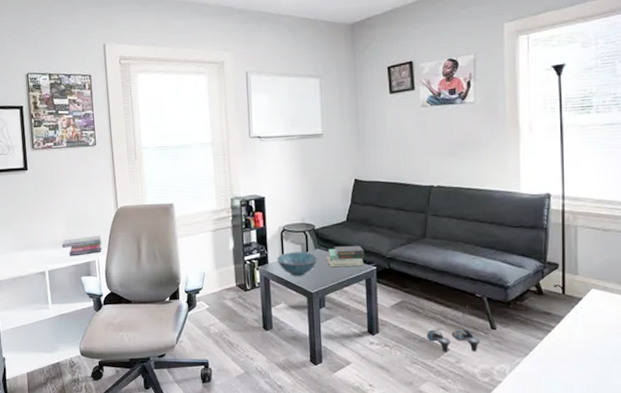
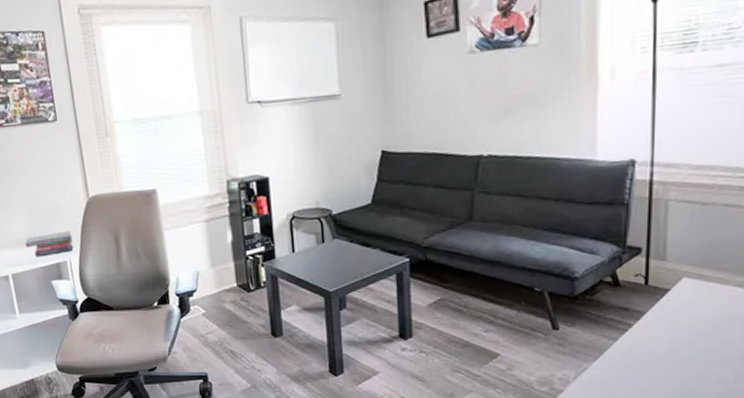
decorative bowl: present [276,252,317,276] -> none [285,243,336,273]
books: present [326,245,365,268] -> none [346,232,395,261]
slippers: present [427,329,480,352] -> none [472,330,539,358]

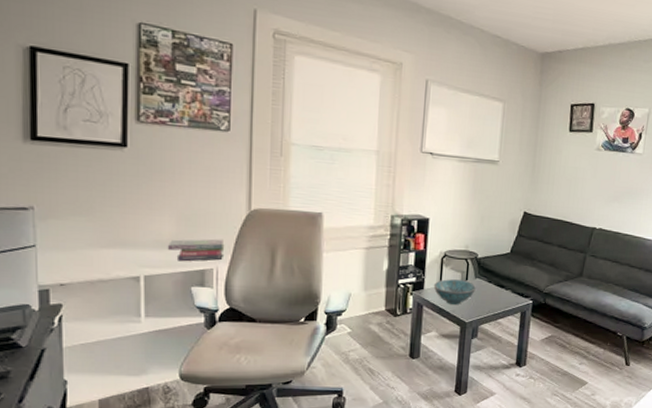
decorative bowl: none [285,243,336,273] -> present [433,279,476,305]

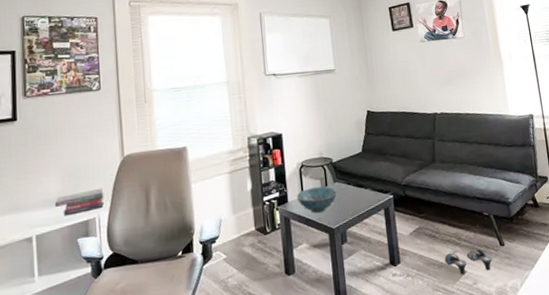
slippers: none [569,364,615,386] -> present [444,248,493,275]

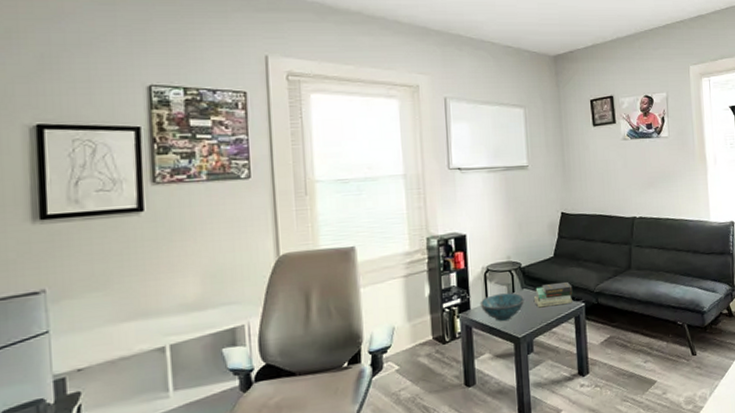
books: present [54,188,104,216] -> none [193,291,255,323]
books: none [345,175,382,200] -> present [533,281,573,308]
slippers: present [444,248,493,275] -> none [635,358,683,385]

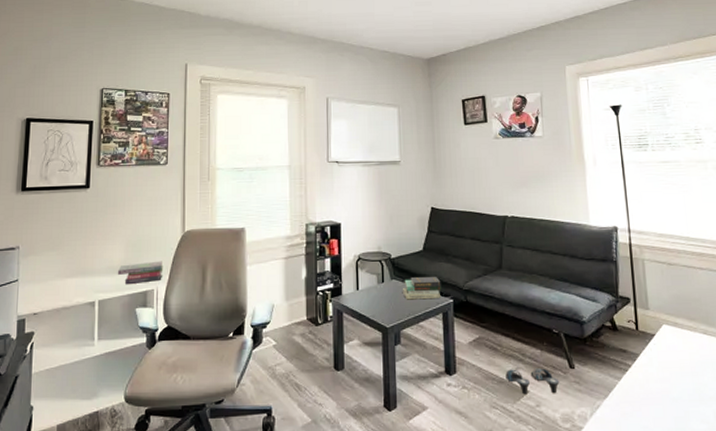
books: none [193,291,255,323] -> present [117,261,164,285]
decorative bowl: present [480,293,524,321] -> none [351,282,393,309]
slippers: none [635,358,683,385] -> present [505,368,560,395]

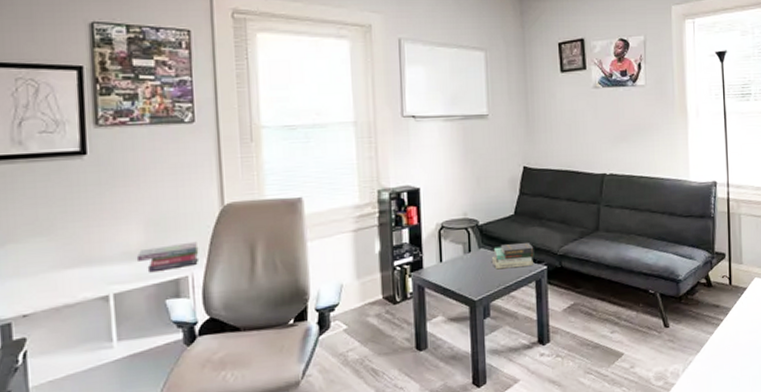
slippers: present [505,368,560,395] -> none [600,329,654,358]

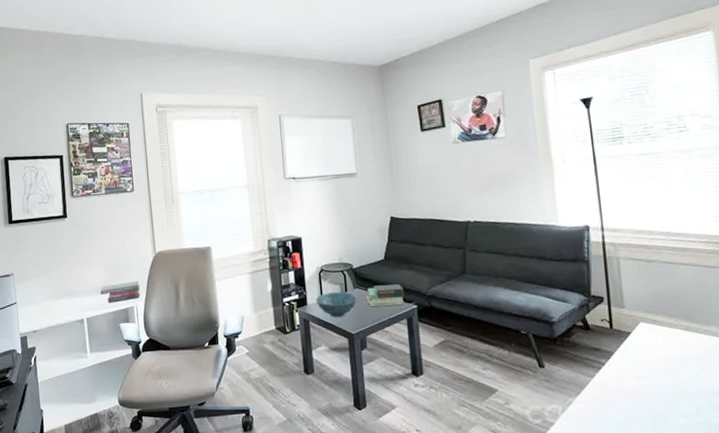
decorative bowl: none [433,252,481,282] -> present [315,292,357,317]

